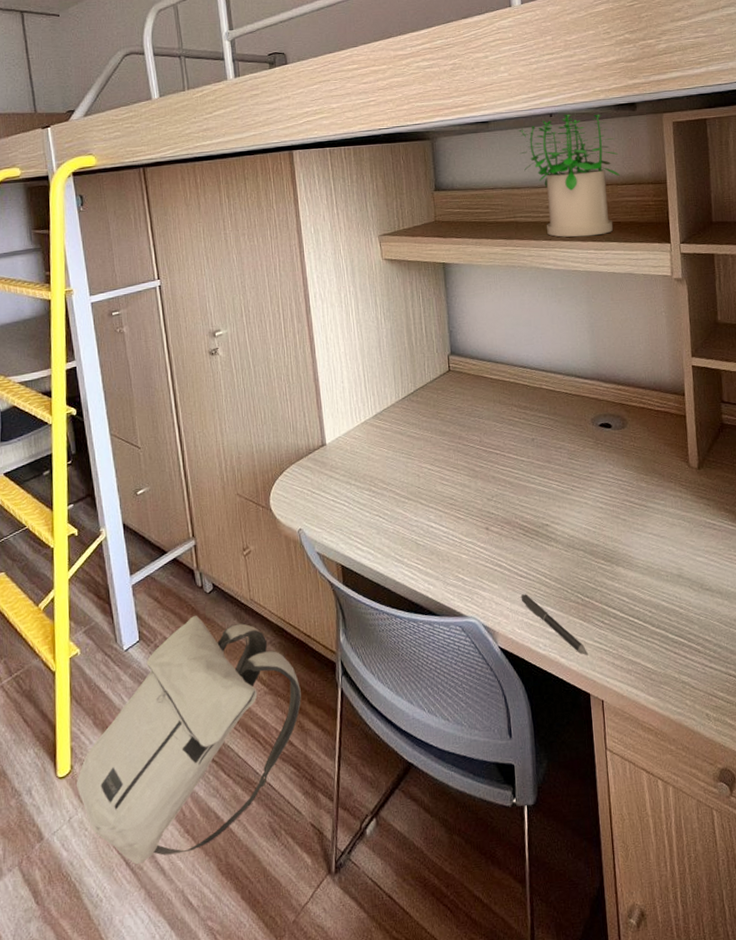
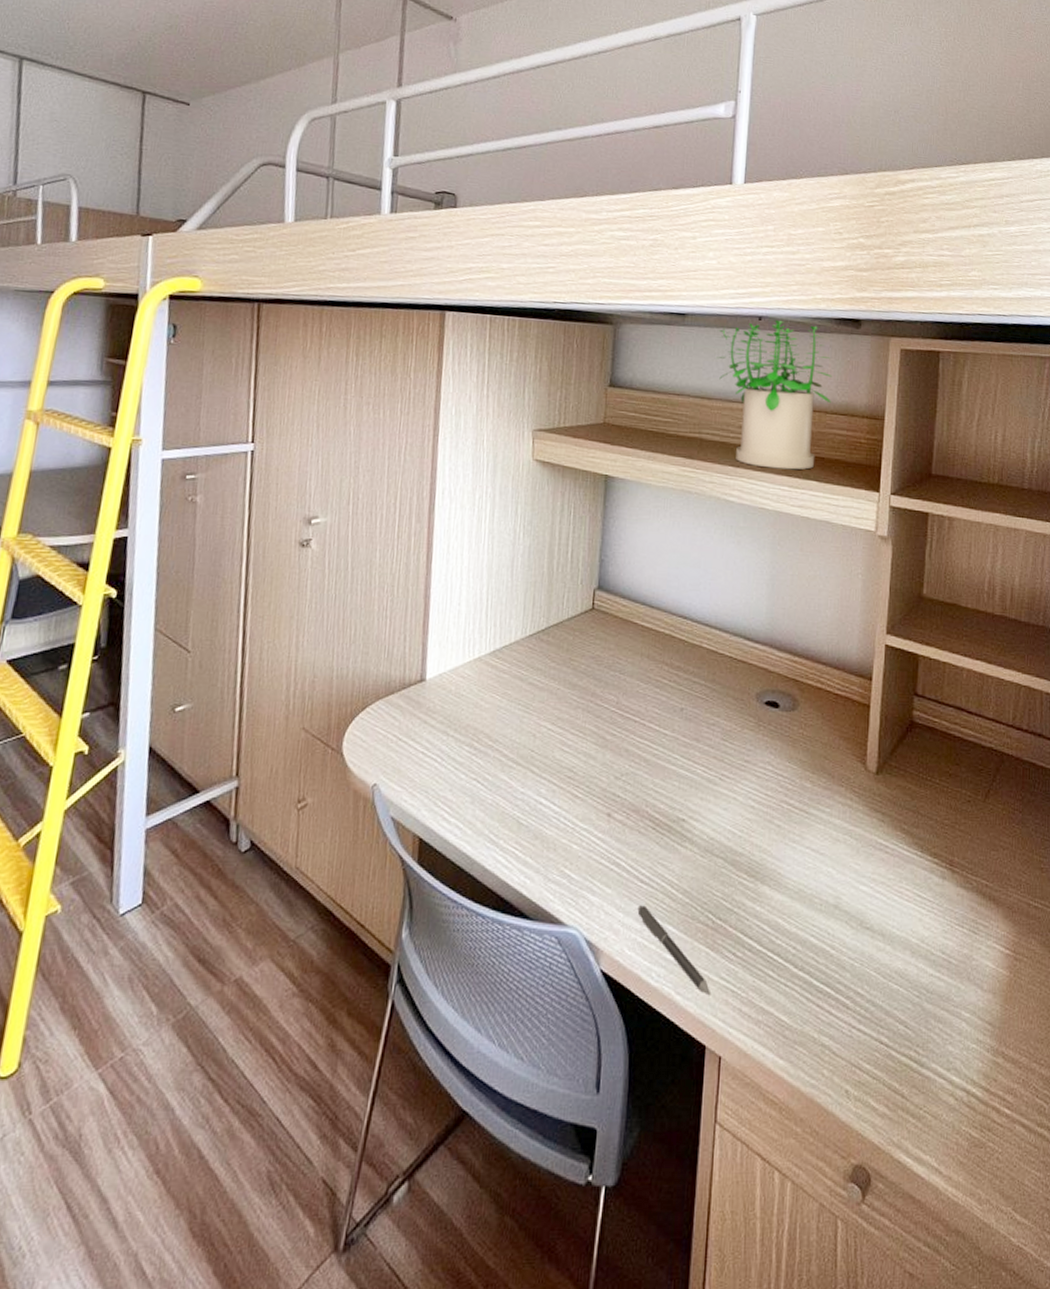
backpack: present [77,615,301,865] -> none [21,879,340,1211]

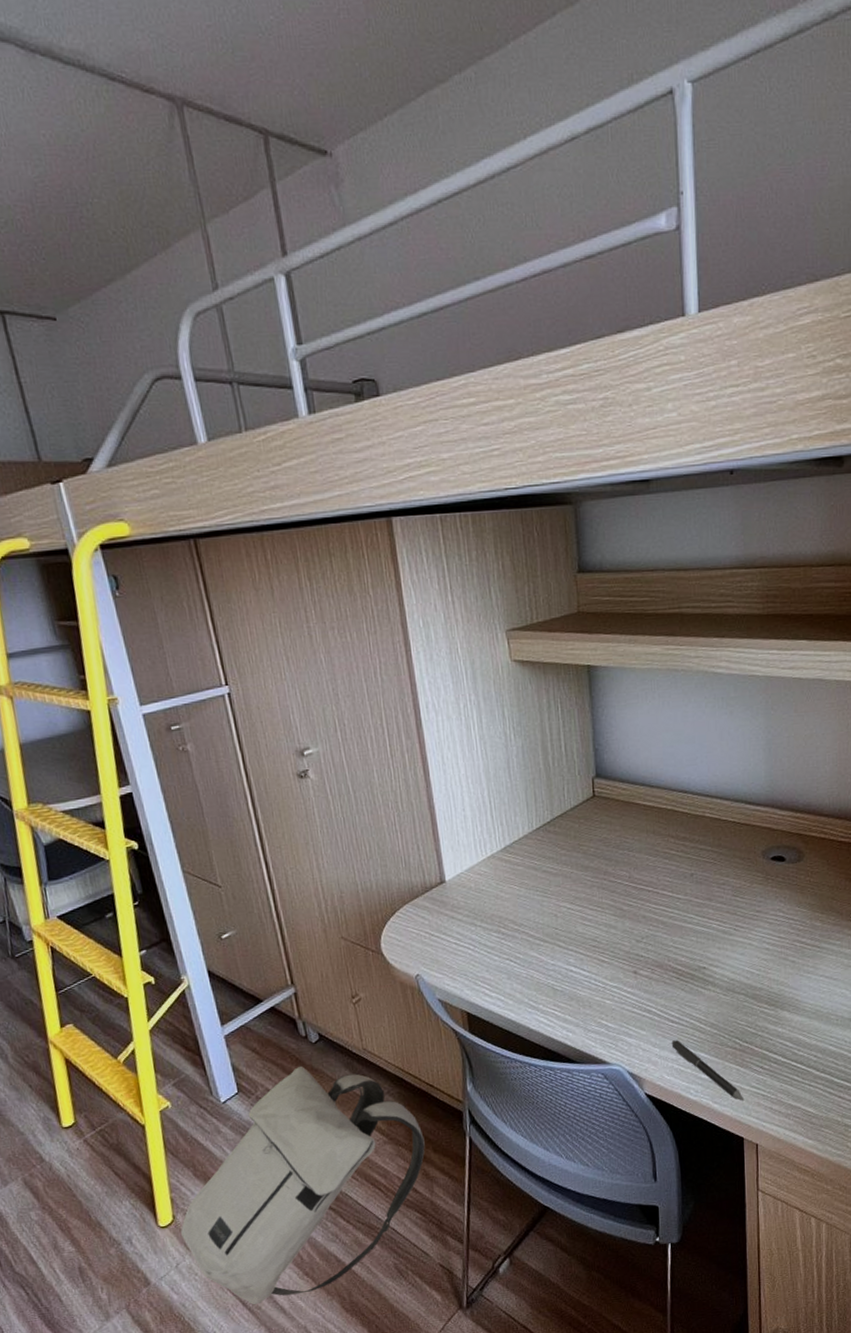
backpack: none [21,879,340,1211] -> present [181,1065,425,1305]
potted plant: present [716,319,832,470] -> none [687,470,816,634]

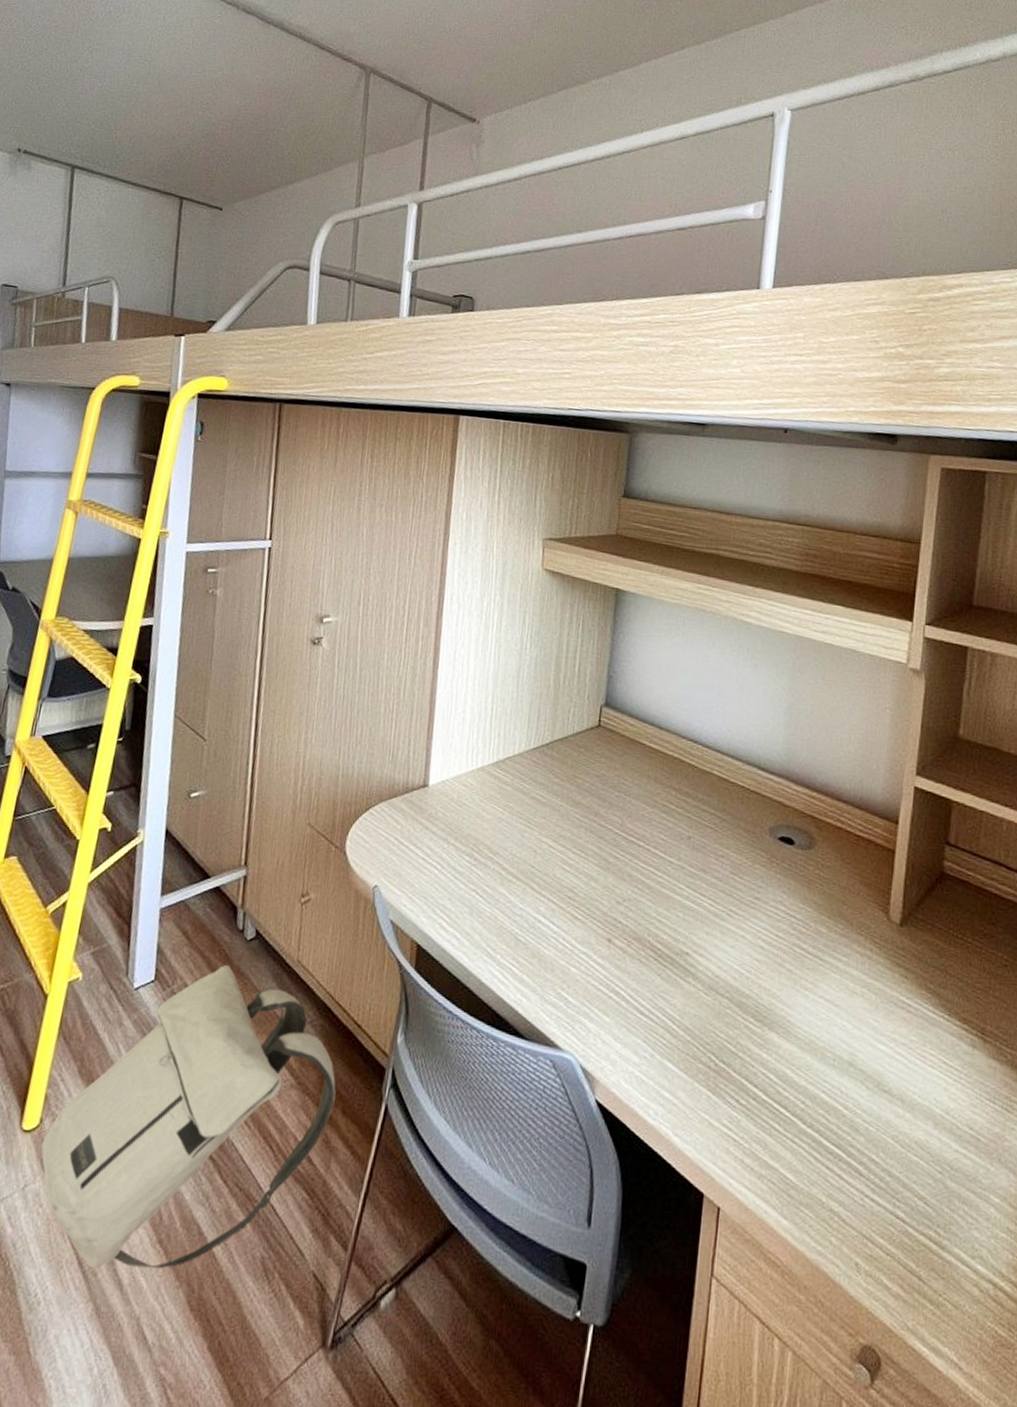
pen: present [671,1040,745,1101] -> none [636,1038,712,1142]

